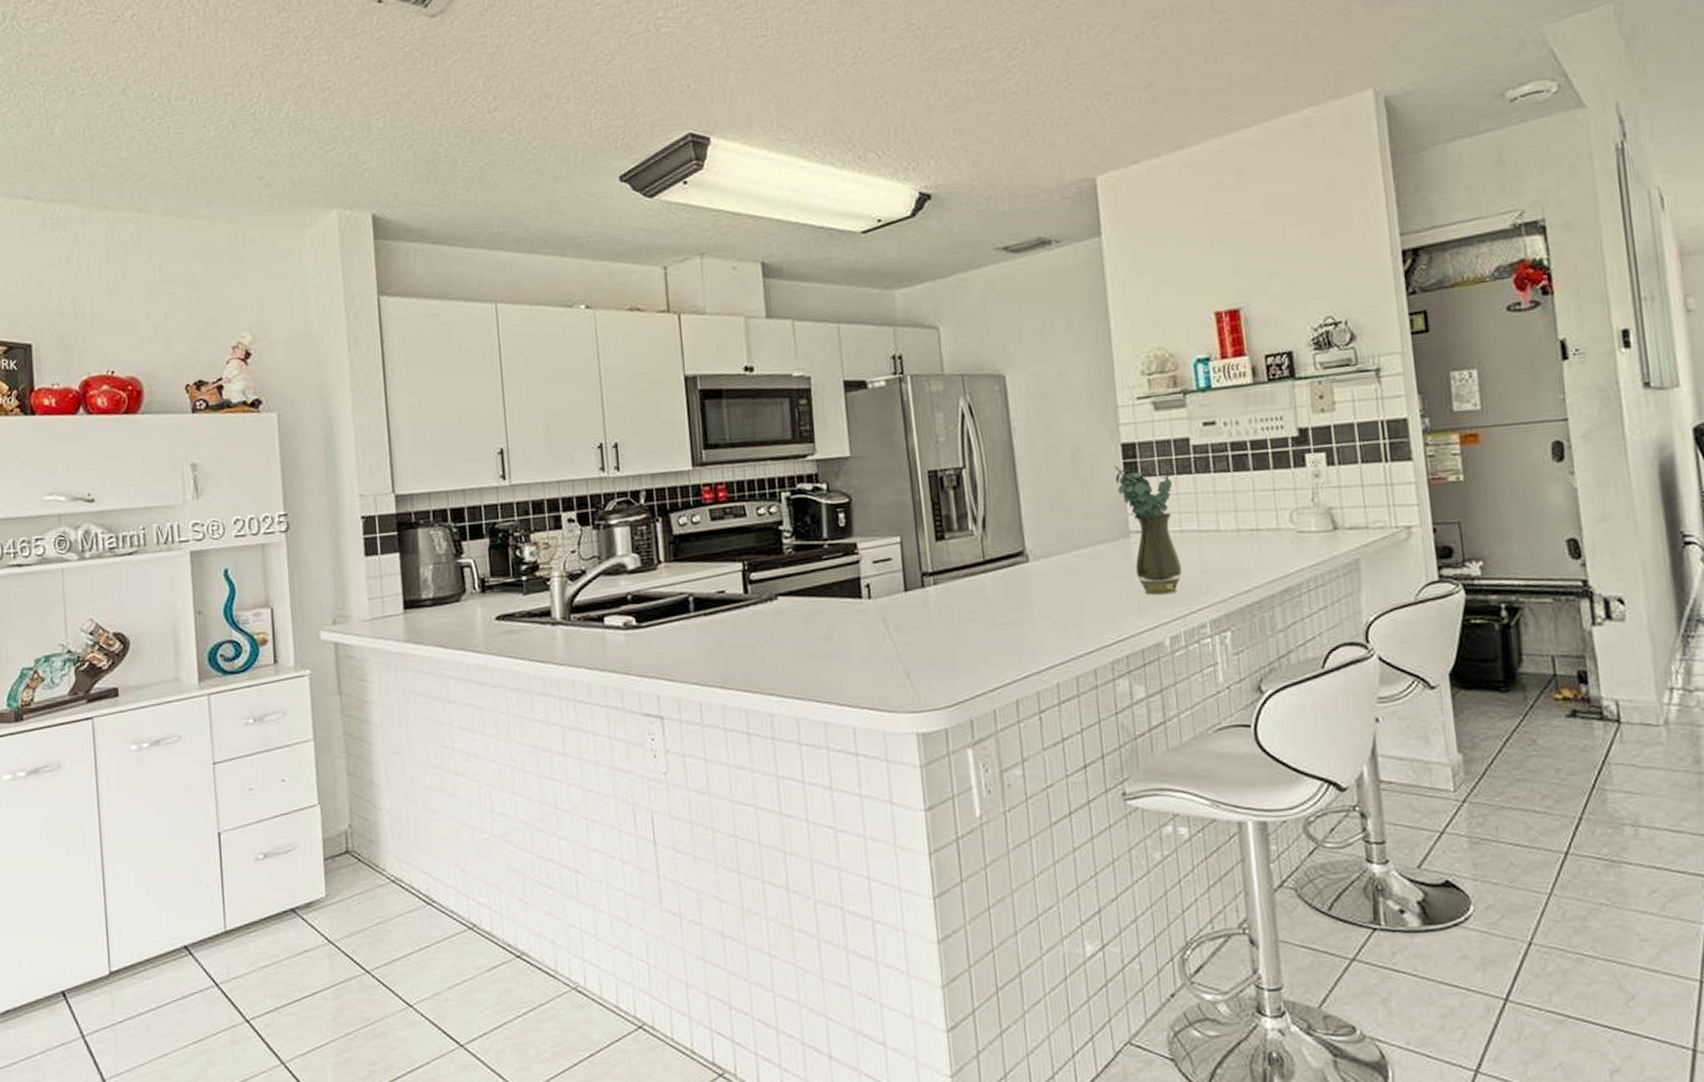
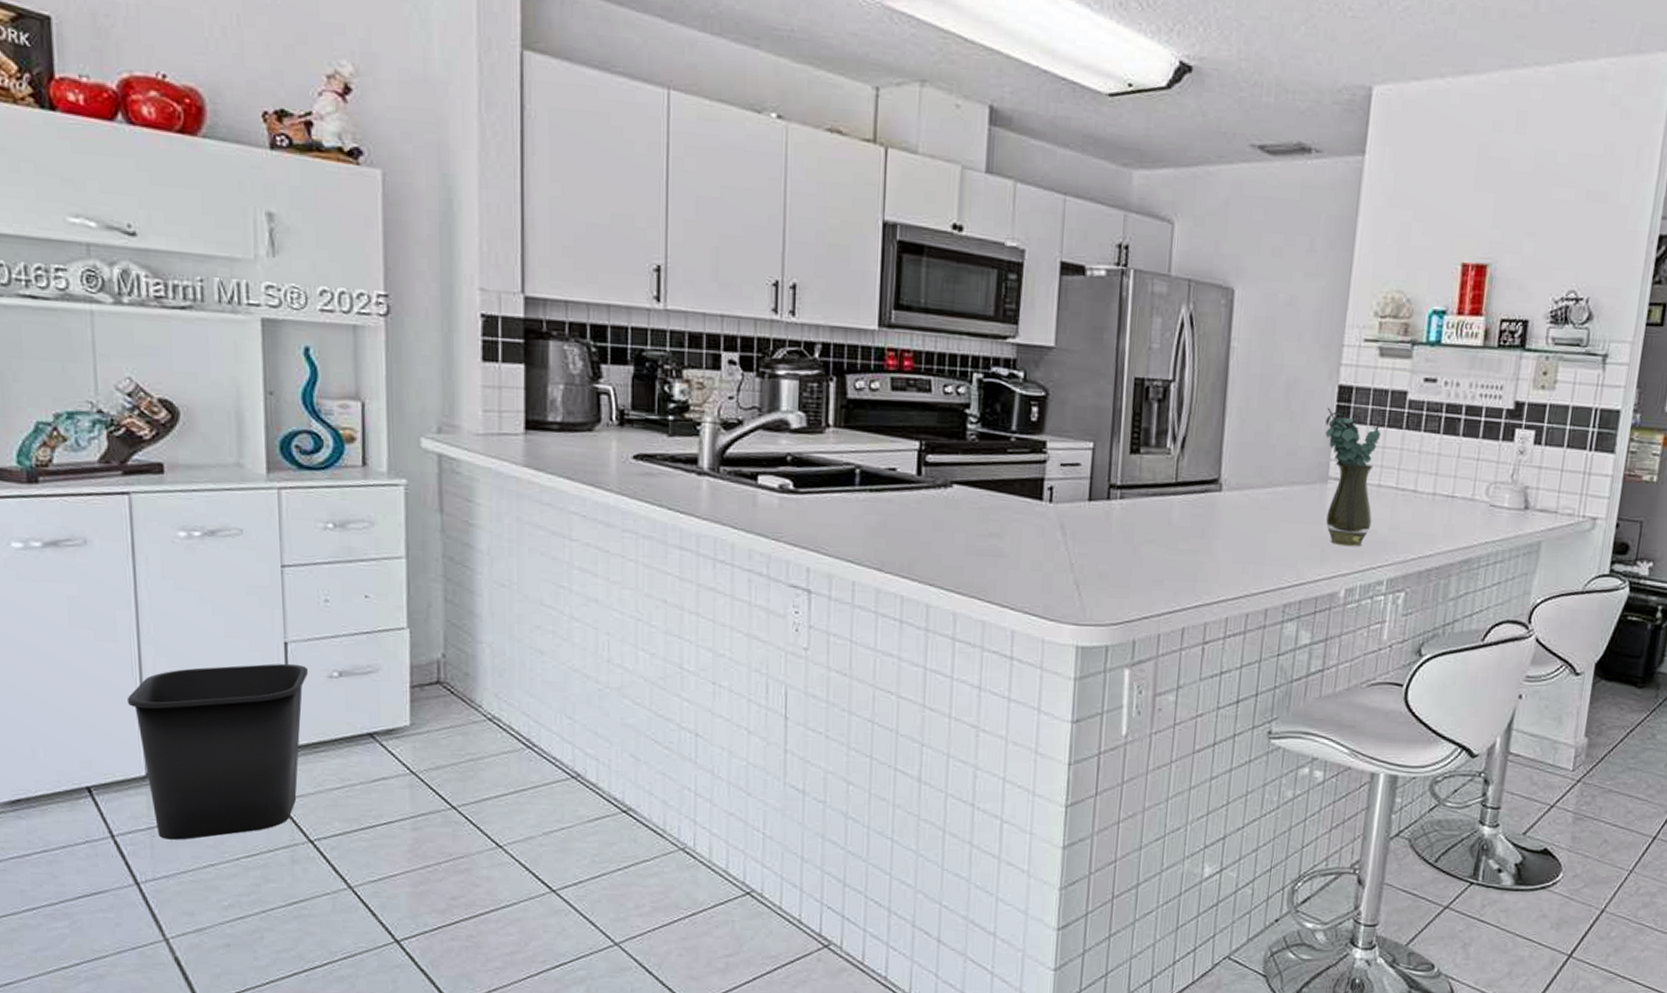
waste bin: none [93,851,238,1034] -> present [126,663,308,840]

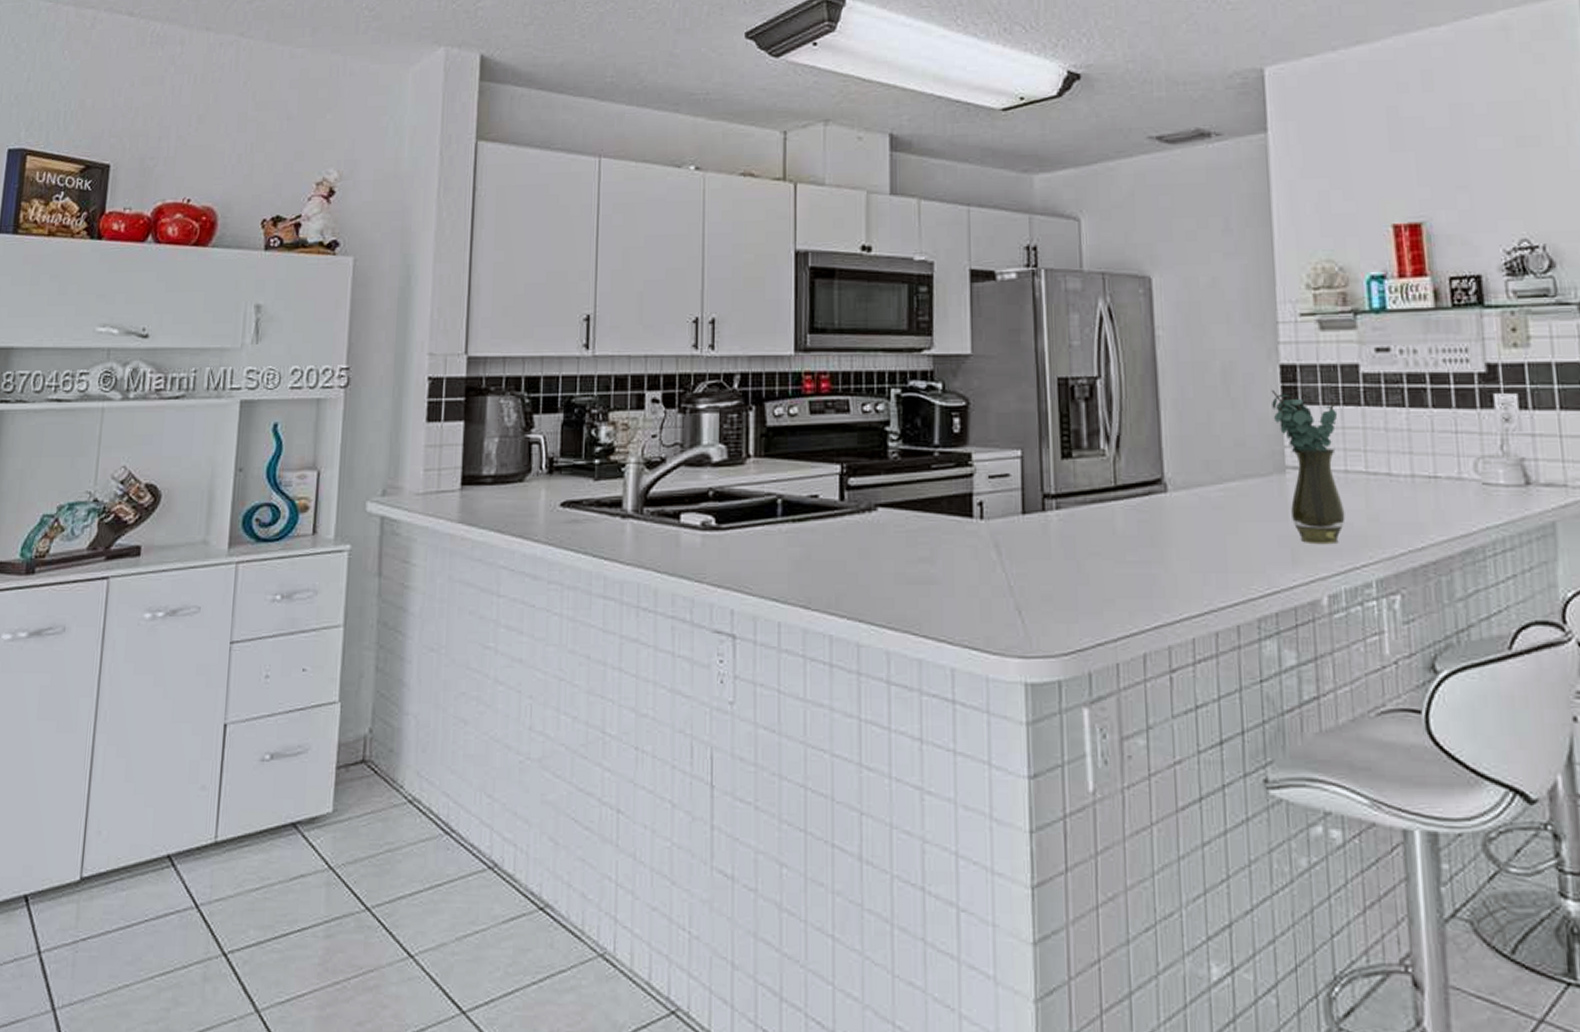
waste bin: present [126,663,308,840] -> none [75,747,242,956]

